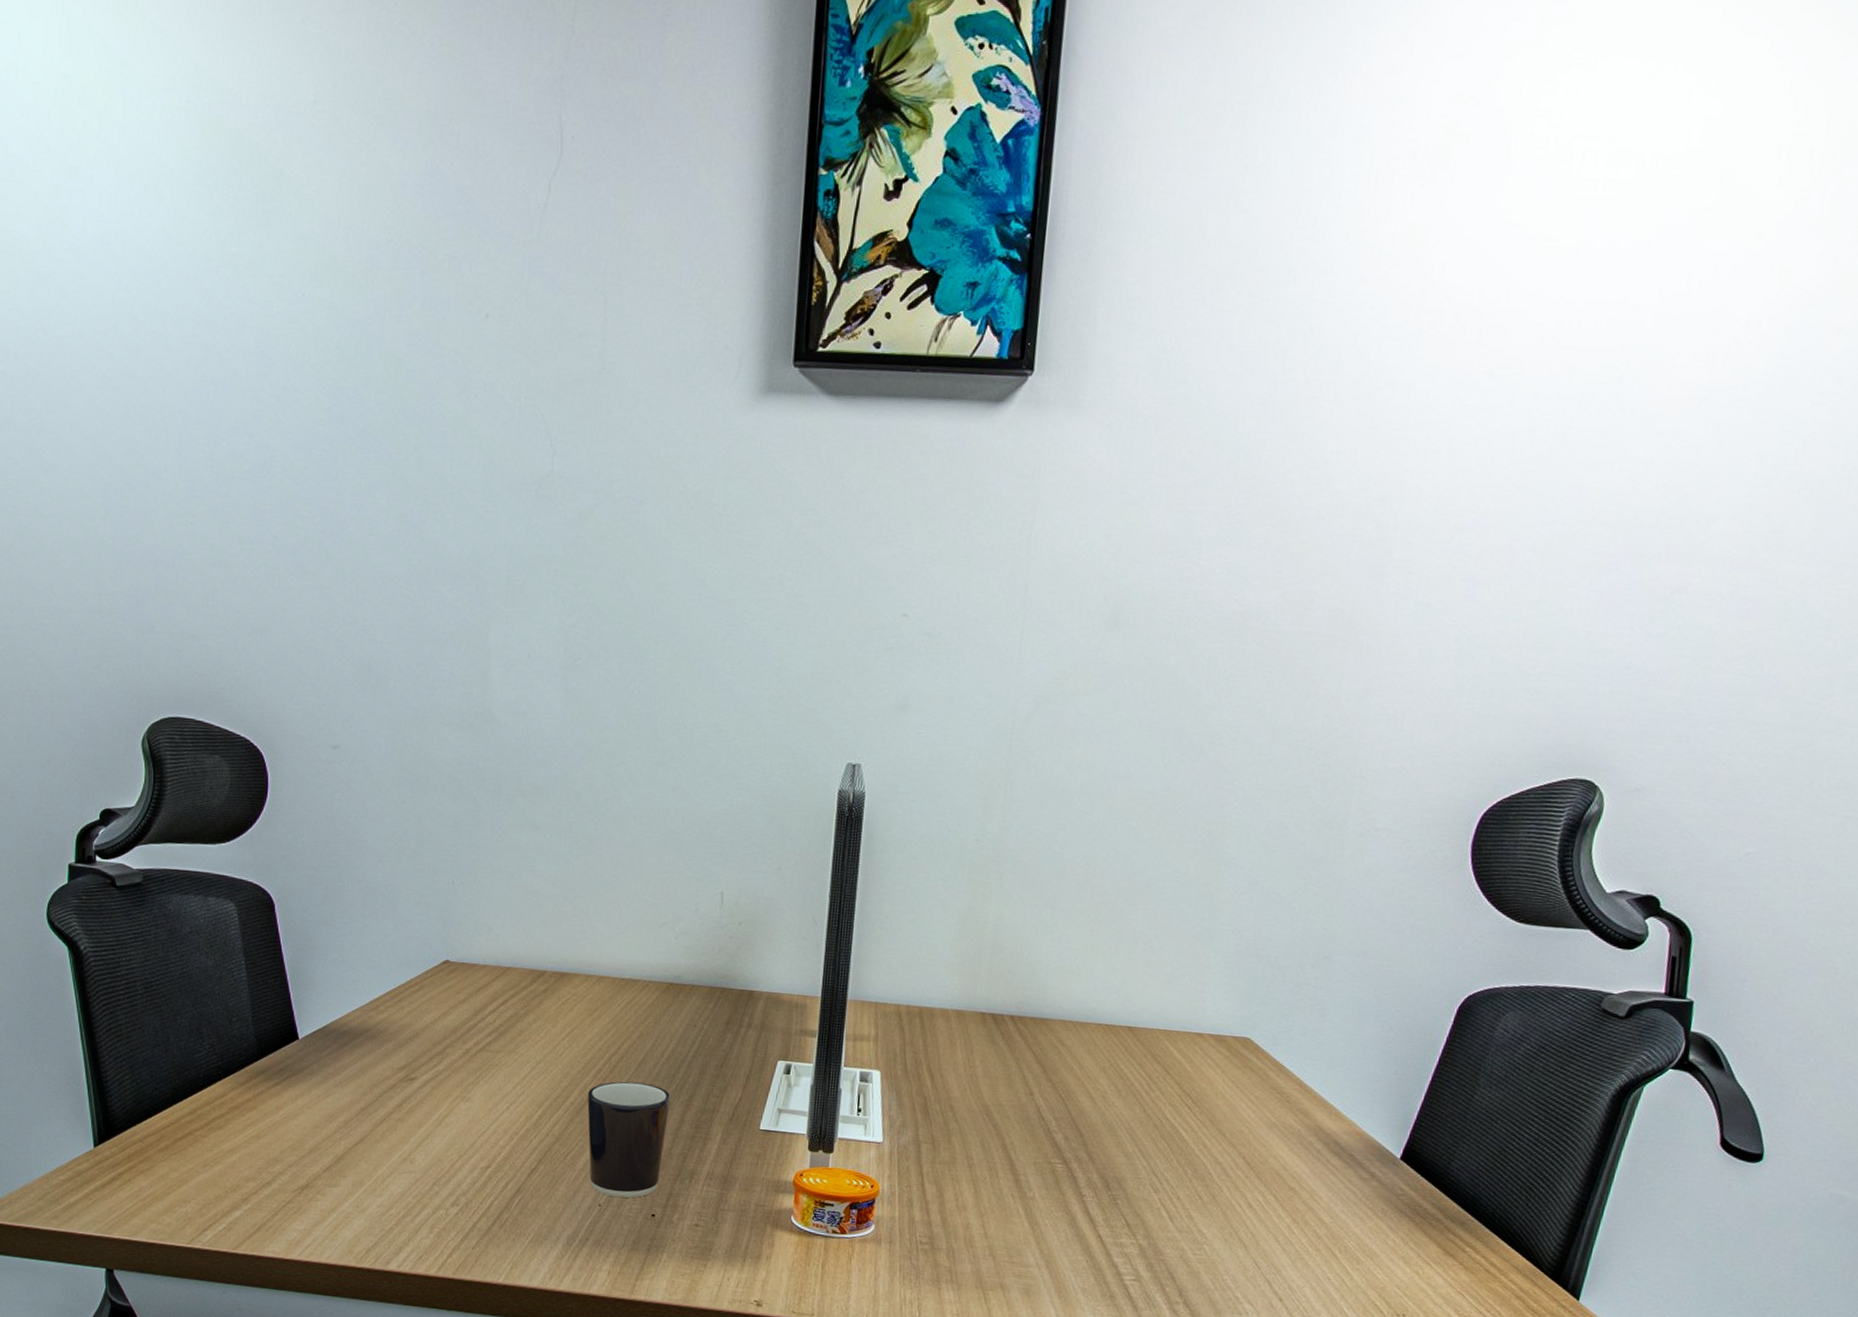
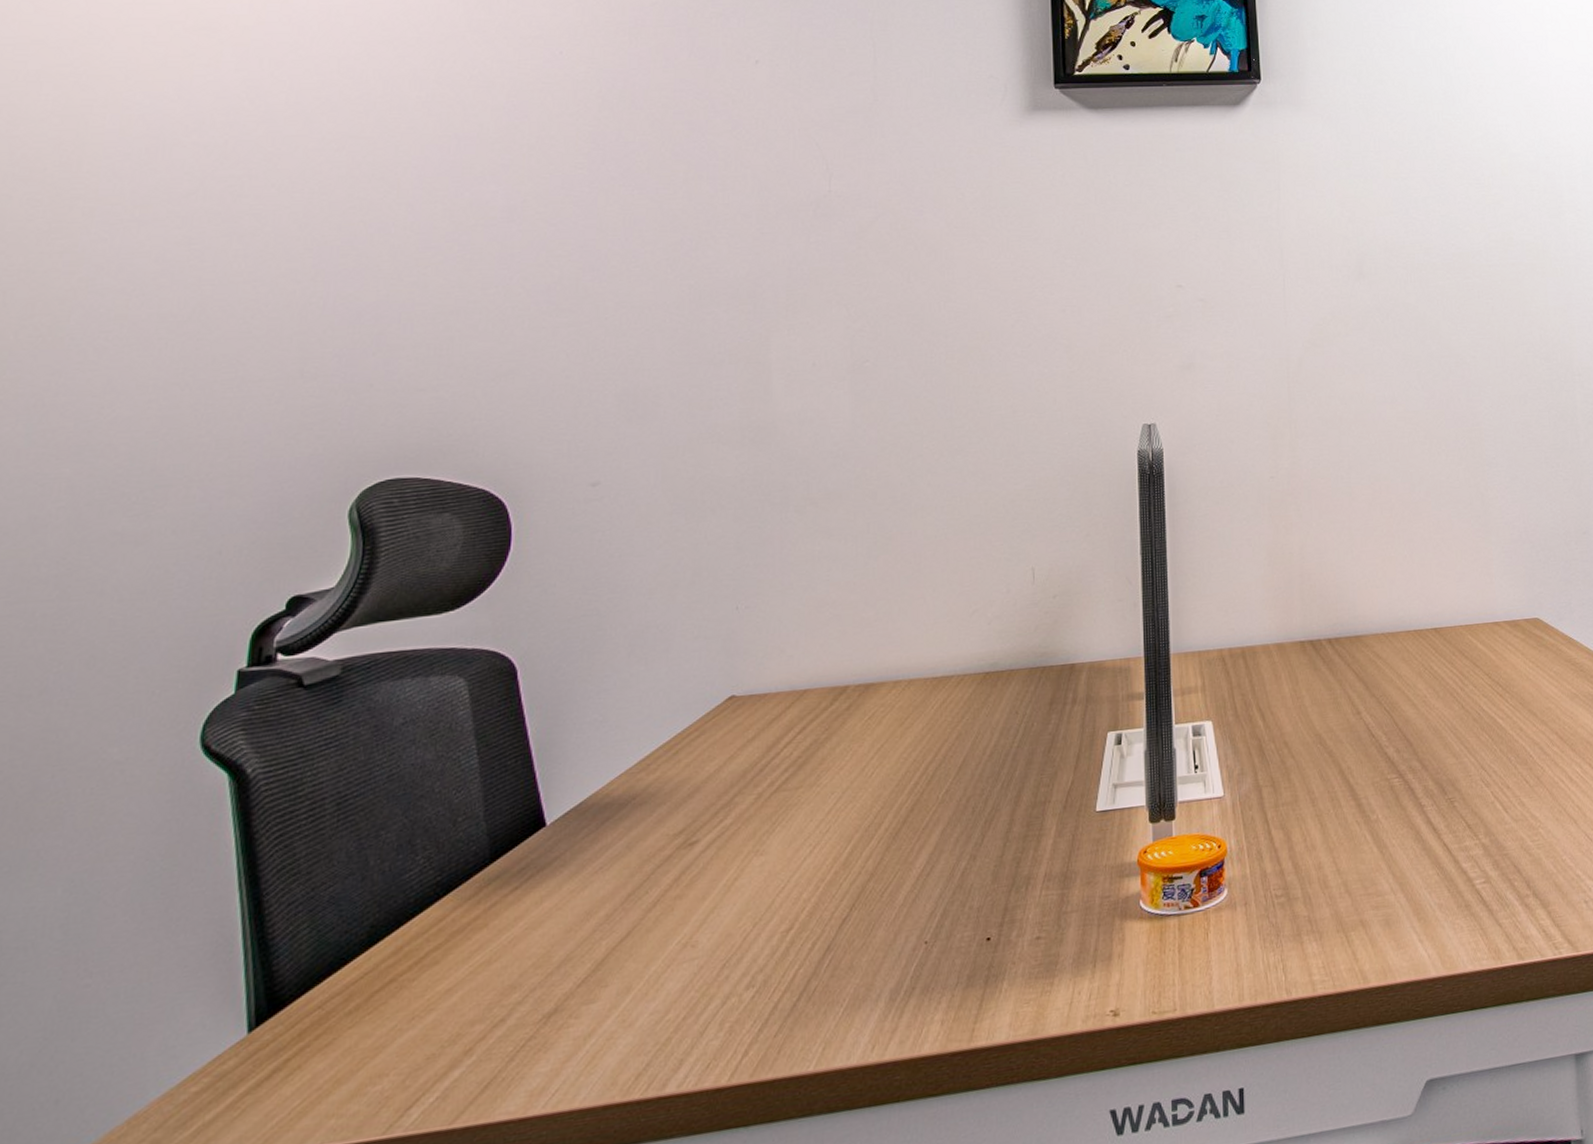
mug: present [587,1081,671,1198] -> none [904,787,998,929]

